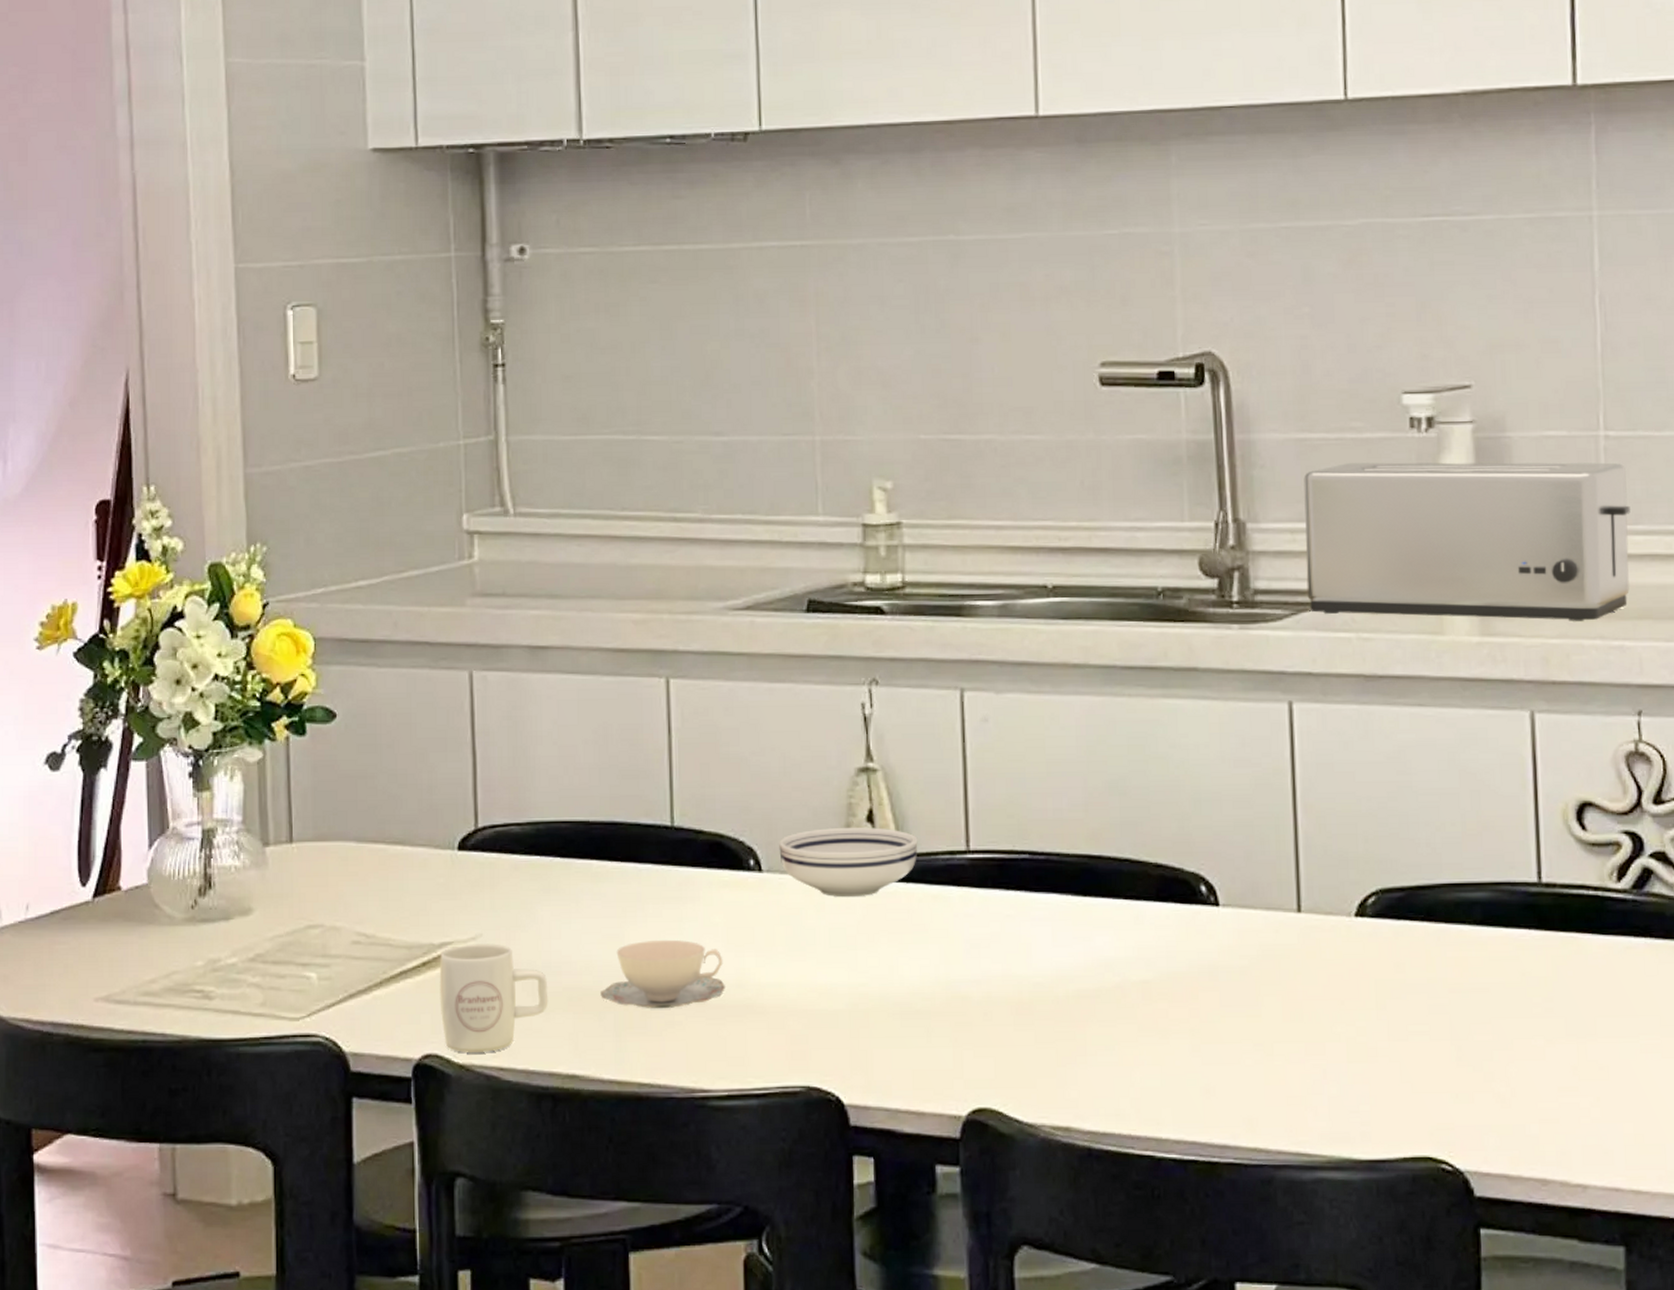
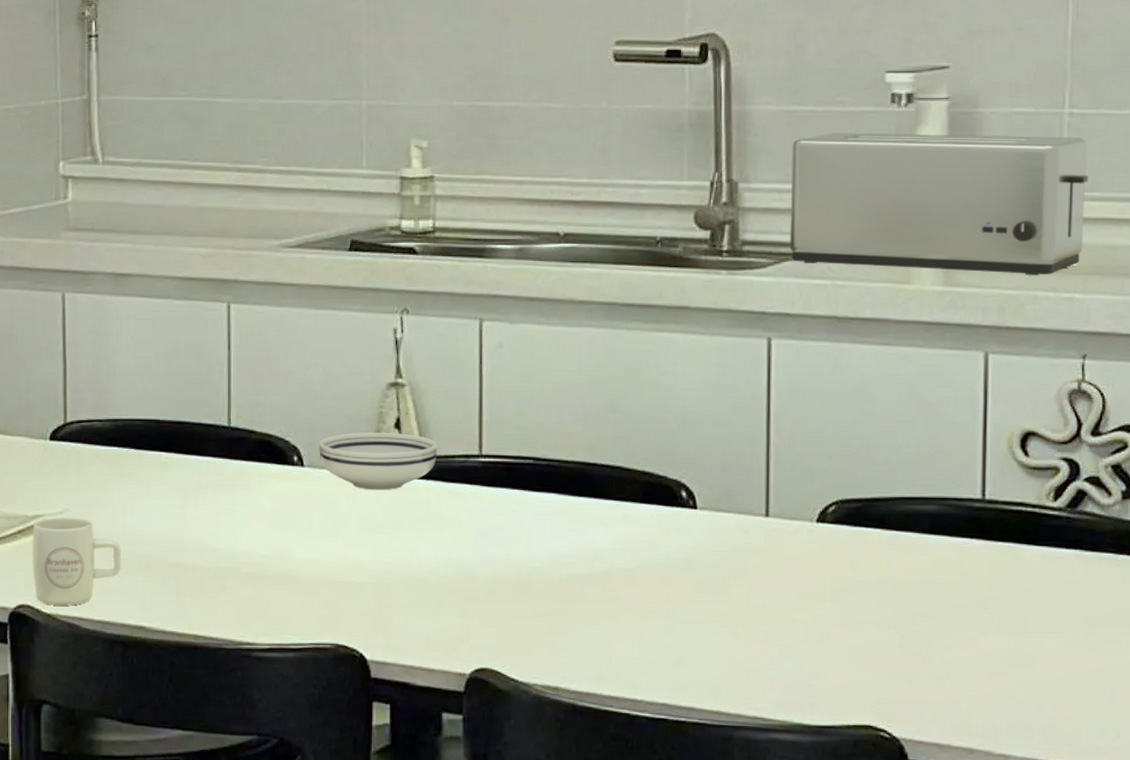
teacup: present [600,939,725,1008] -> none [165,519,270,576]

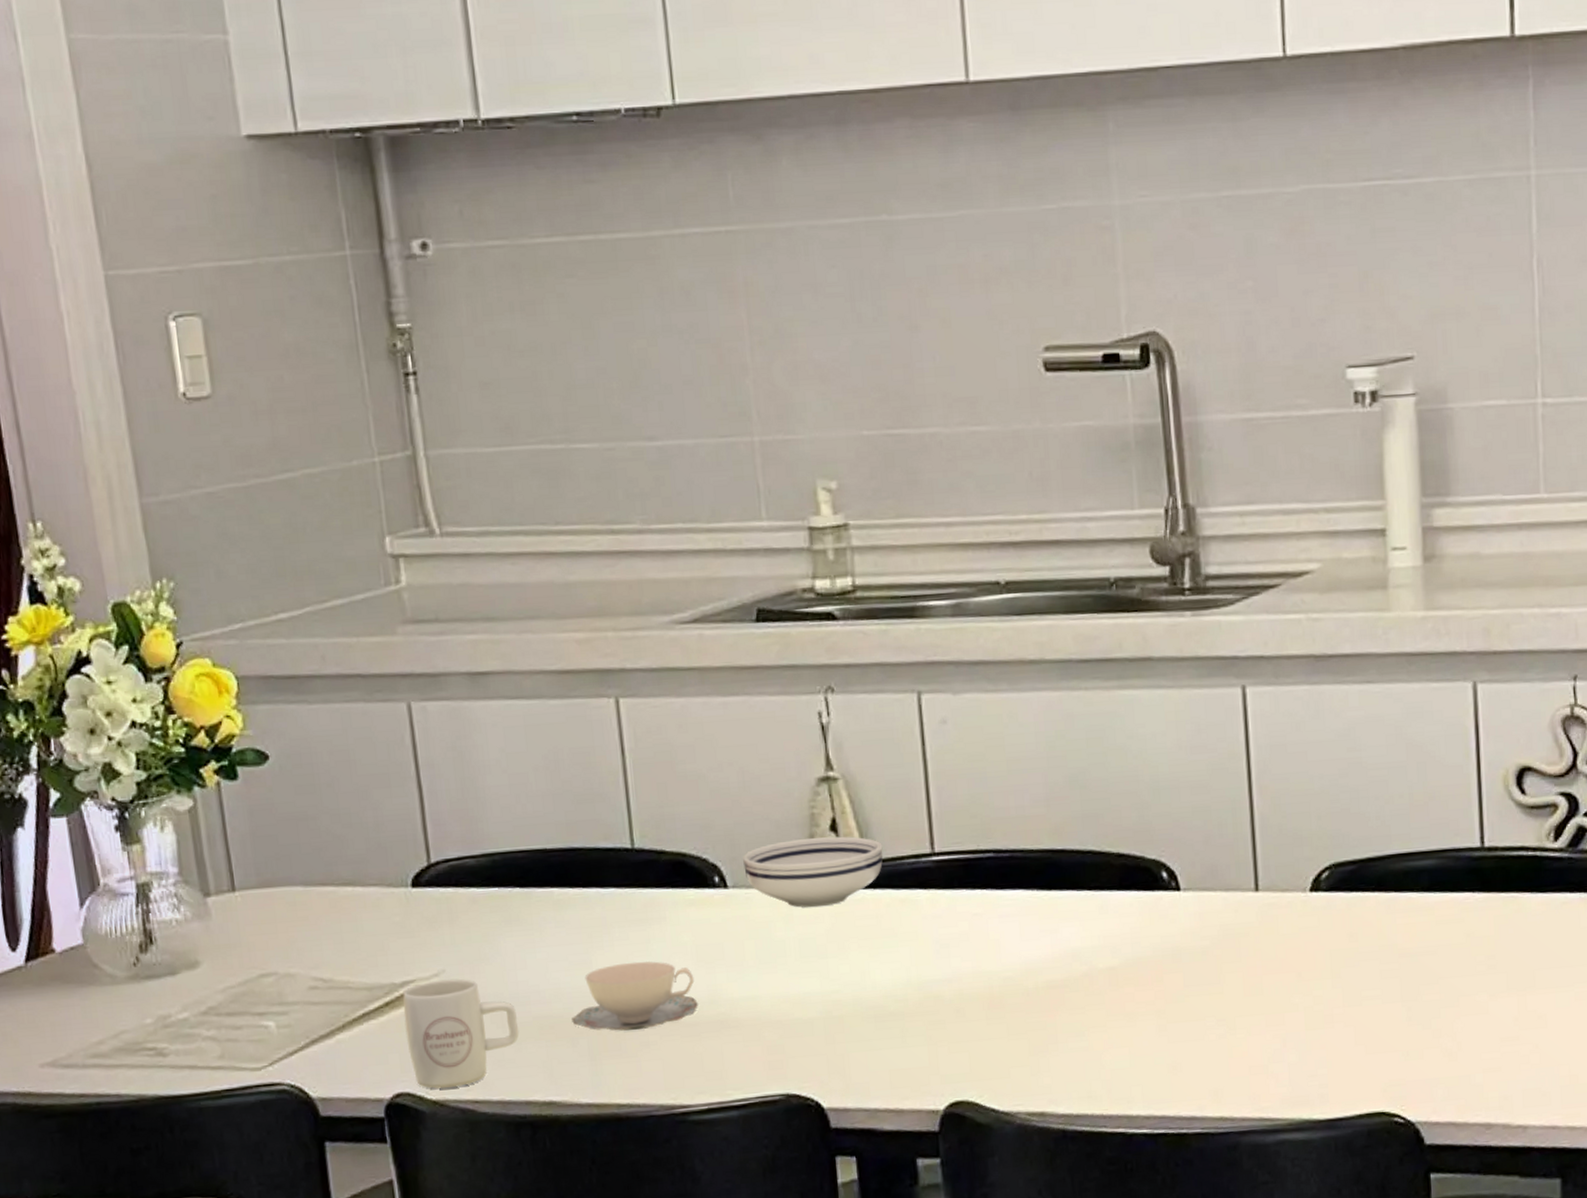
teacup: none [165,519,270,576] -> present [572,961,698,1031]
toaster: present [790,133,1088,275] -> none [1251,430,1567,597]

